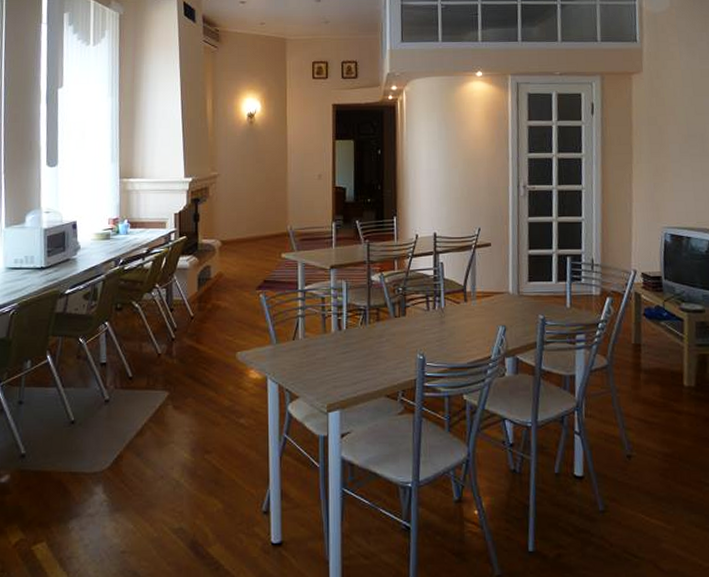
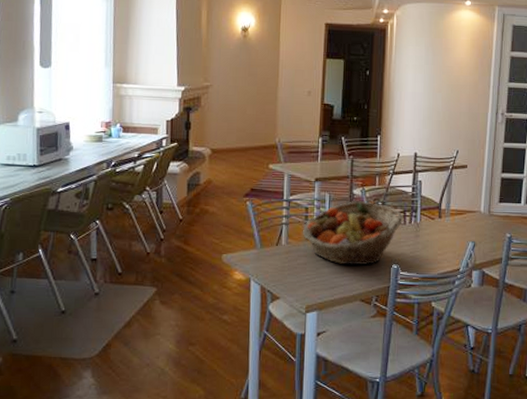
fruit basket: none [319,287,427,357] -> present [302,201,404,265]

